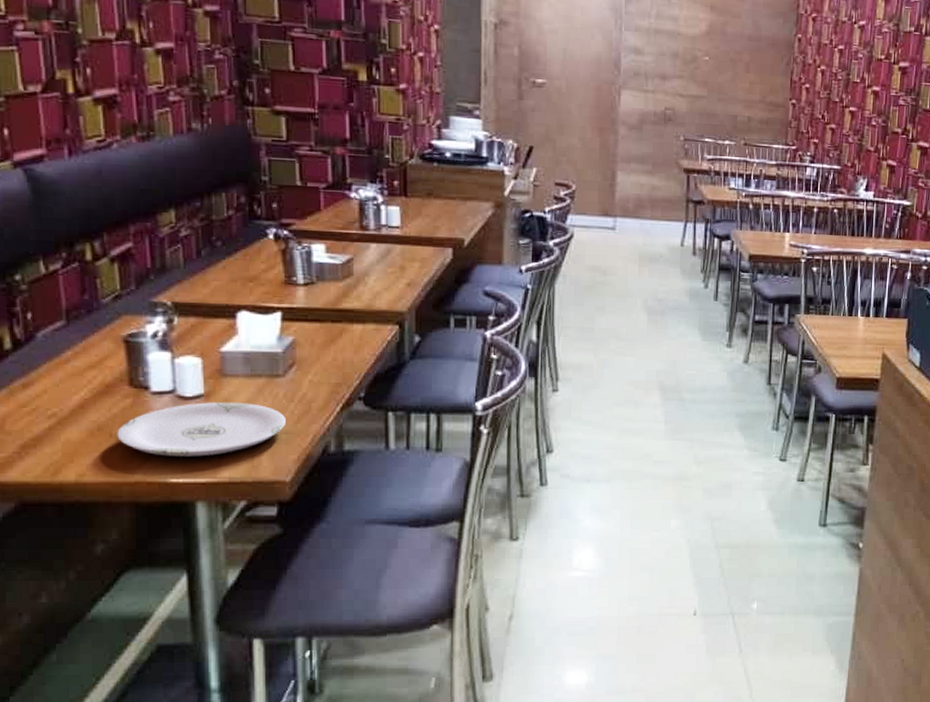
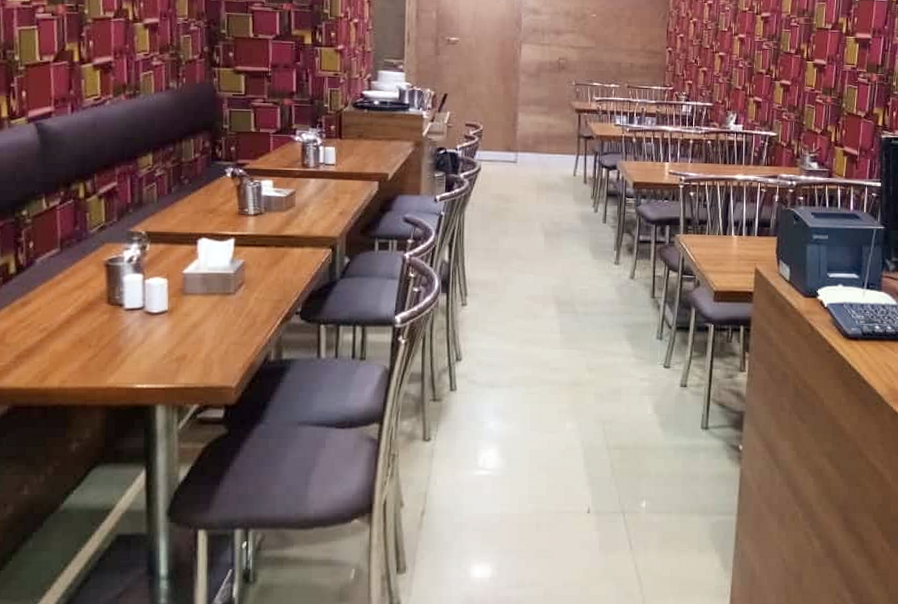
plate: present [117,402,286,457] -> none [95,317,234,365]

